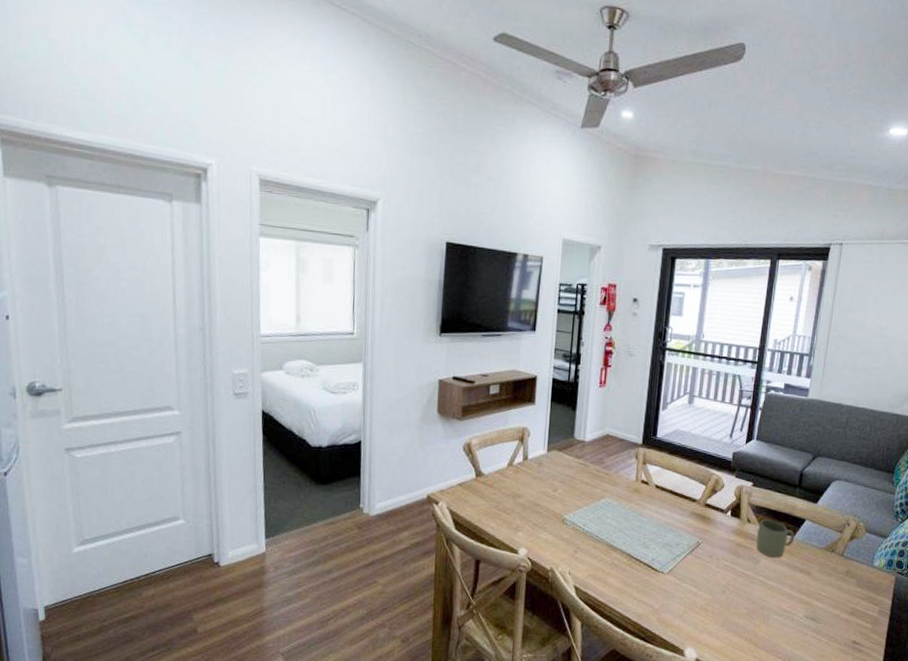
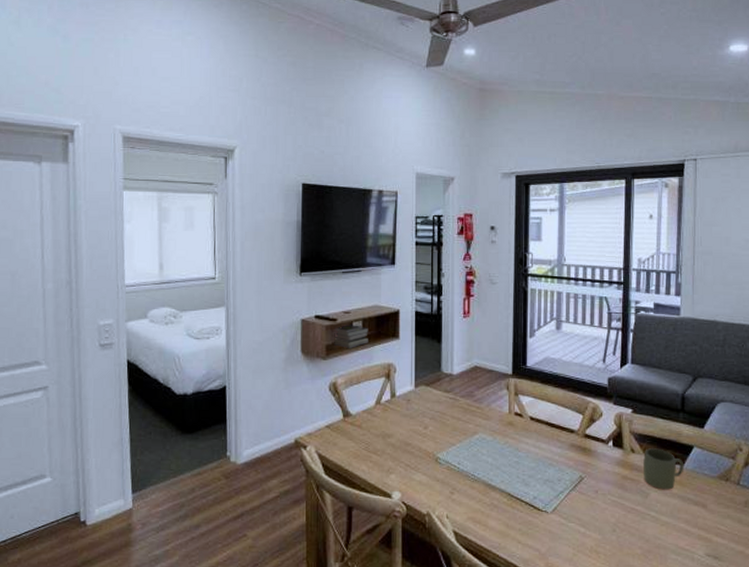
books: none [470,388,505,411] -> present [334,325,369,348]

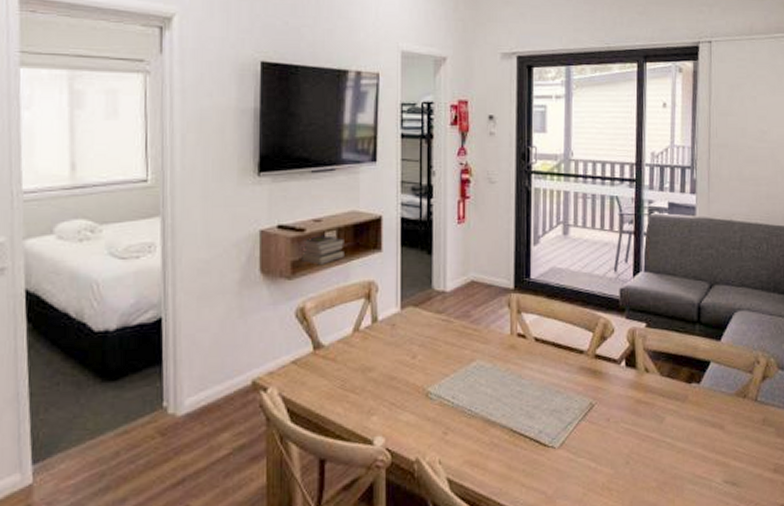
mug: present [643,448,684,490] -> none [658,366,701,413]

